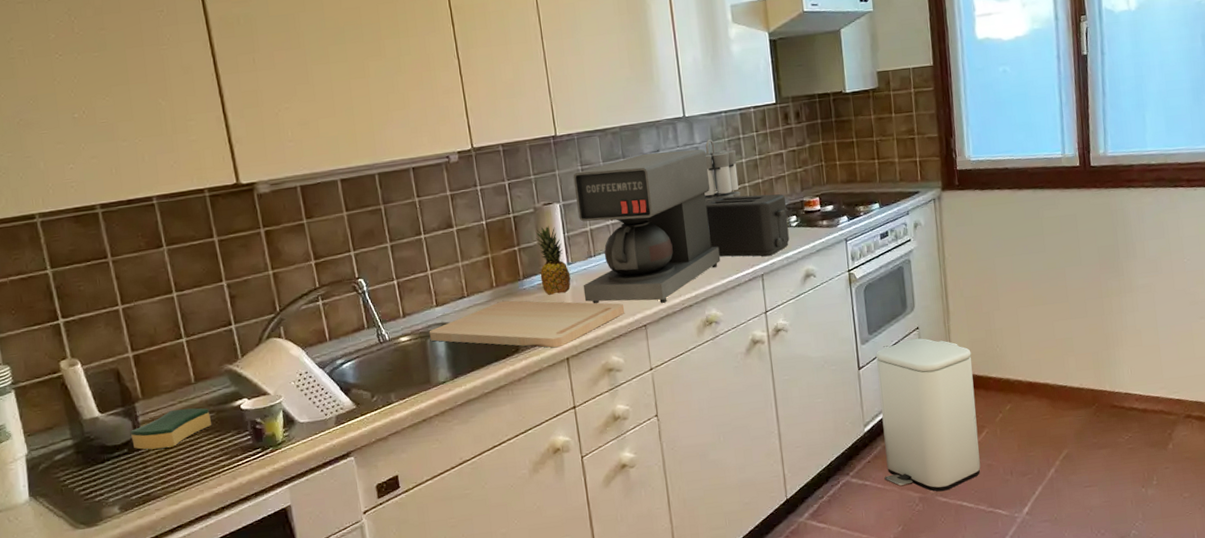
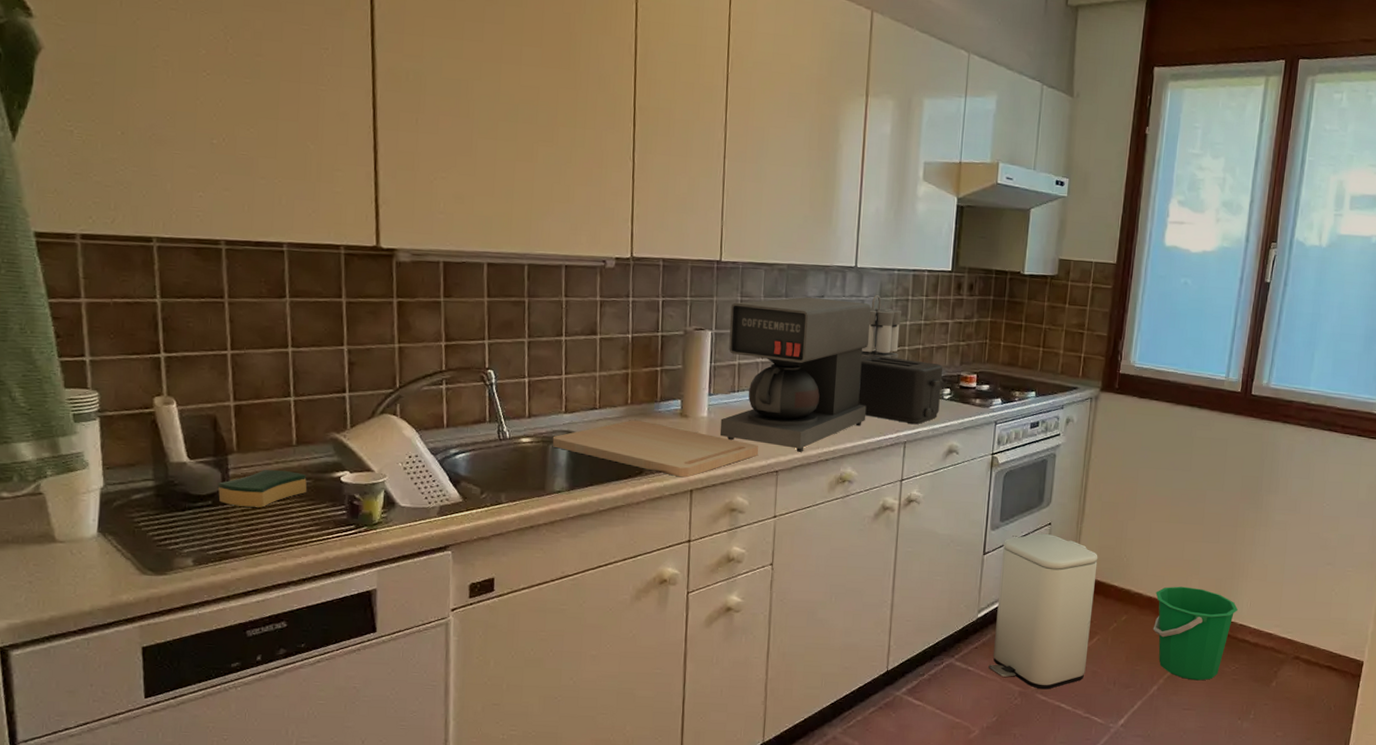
fruit: present [536,225,571,296] -> none [678,351,710,424]
bucket: none [1035,364,1120,457] -> present [1153,586,1238,681]

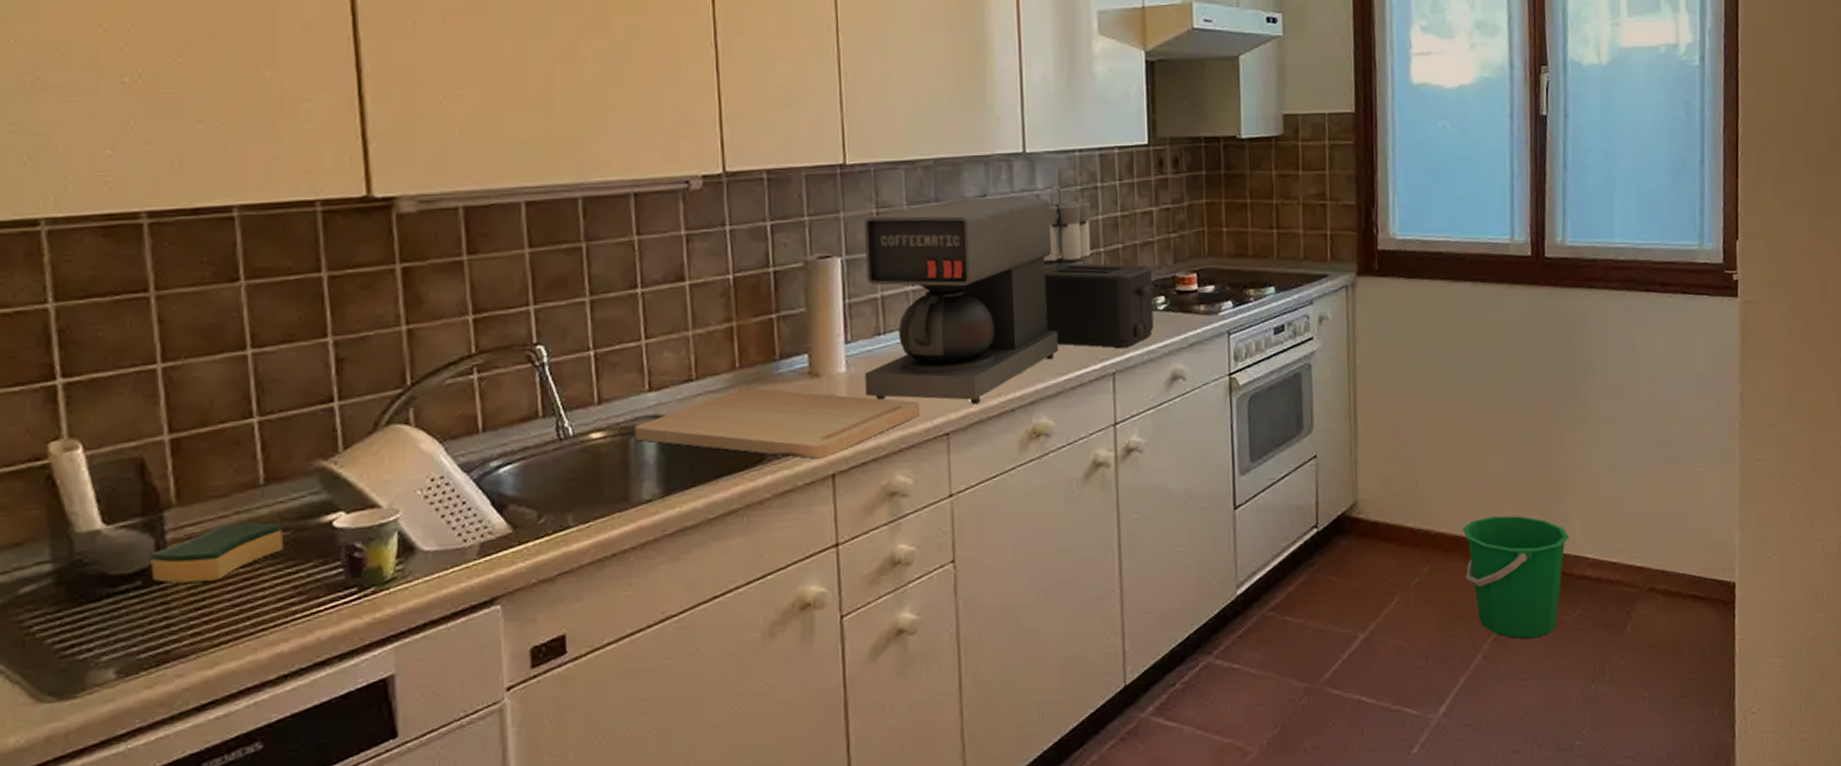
pedal bin: present [988,534,1098,690] -> none [1258,470,1387,681]

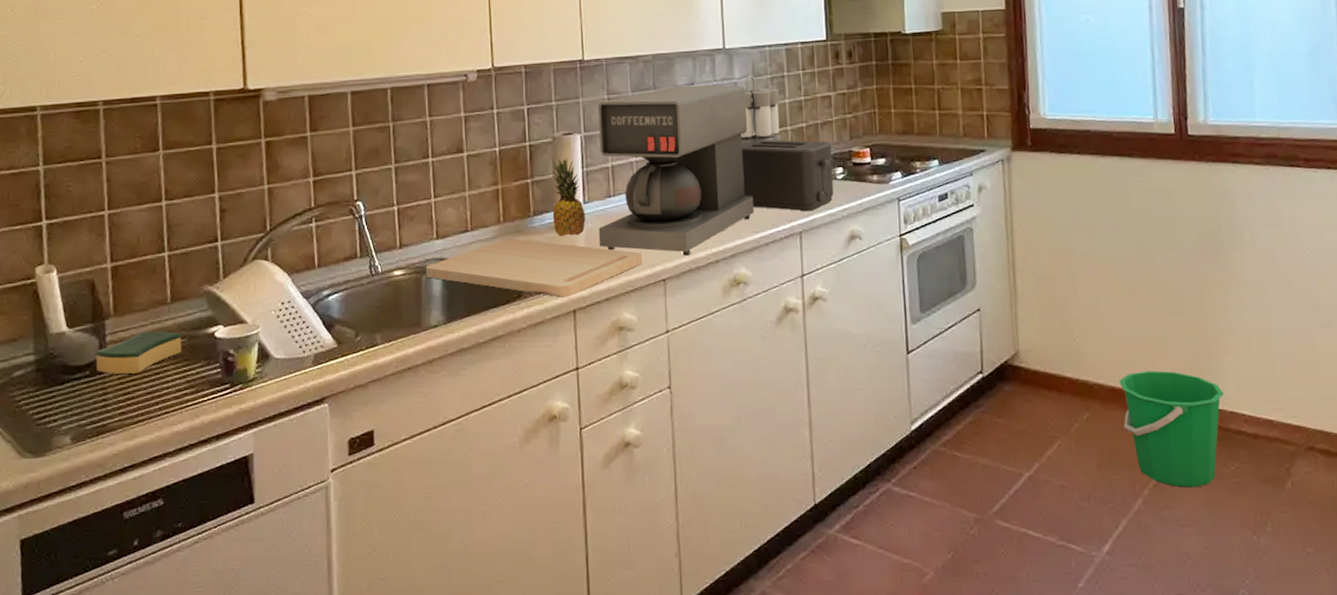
fruit: none [803,287,848,385] -> present [552,158,586,237]

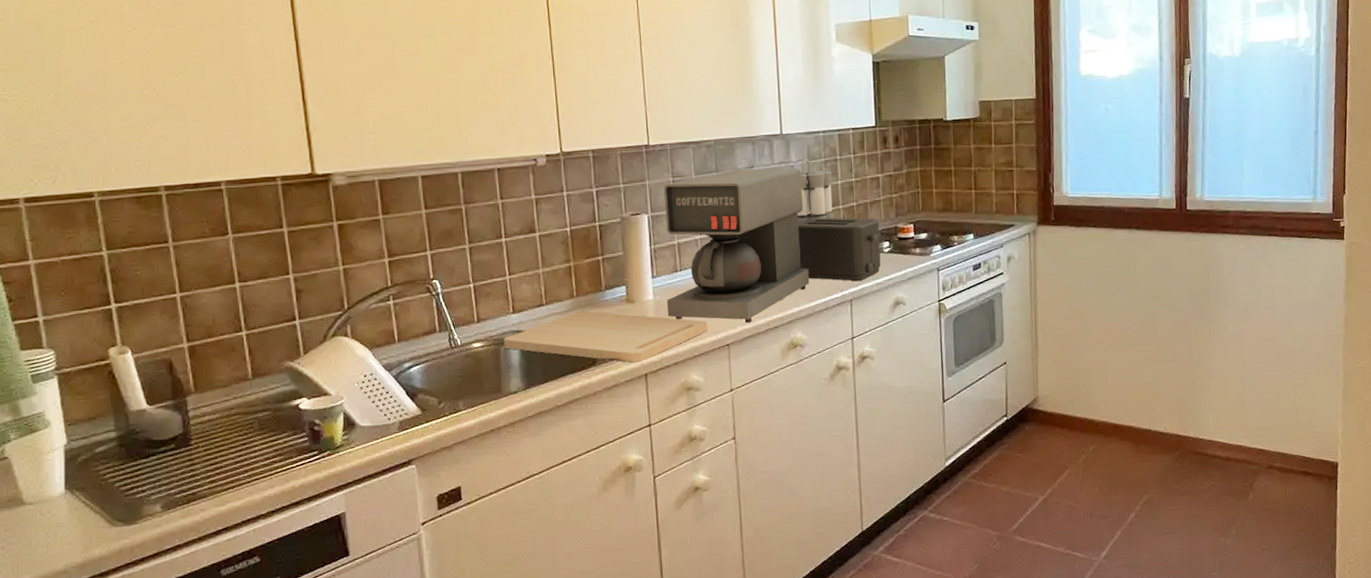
sponge: present [95,331,182,374] -> none [179,405,268,446]
fruit: present [552,158,586,237] -> none [621,236,655,309]
bucket: present [1119,370,1224,488] -> none [1120,409,1204,503]

